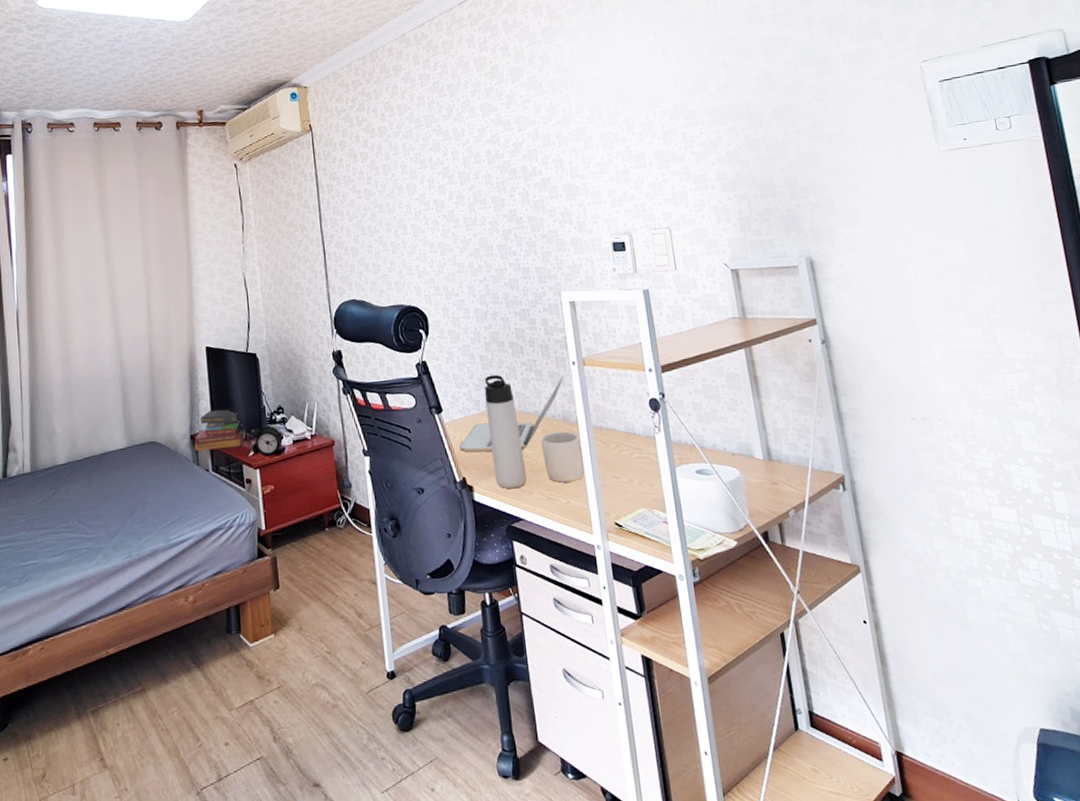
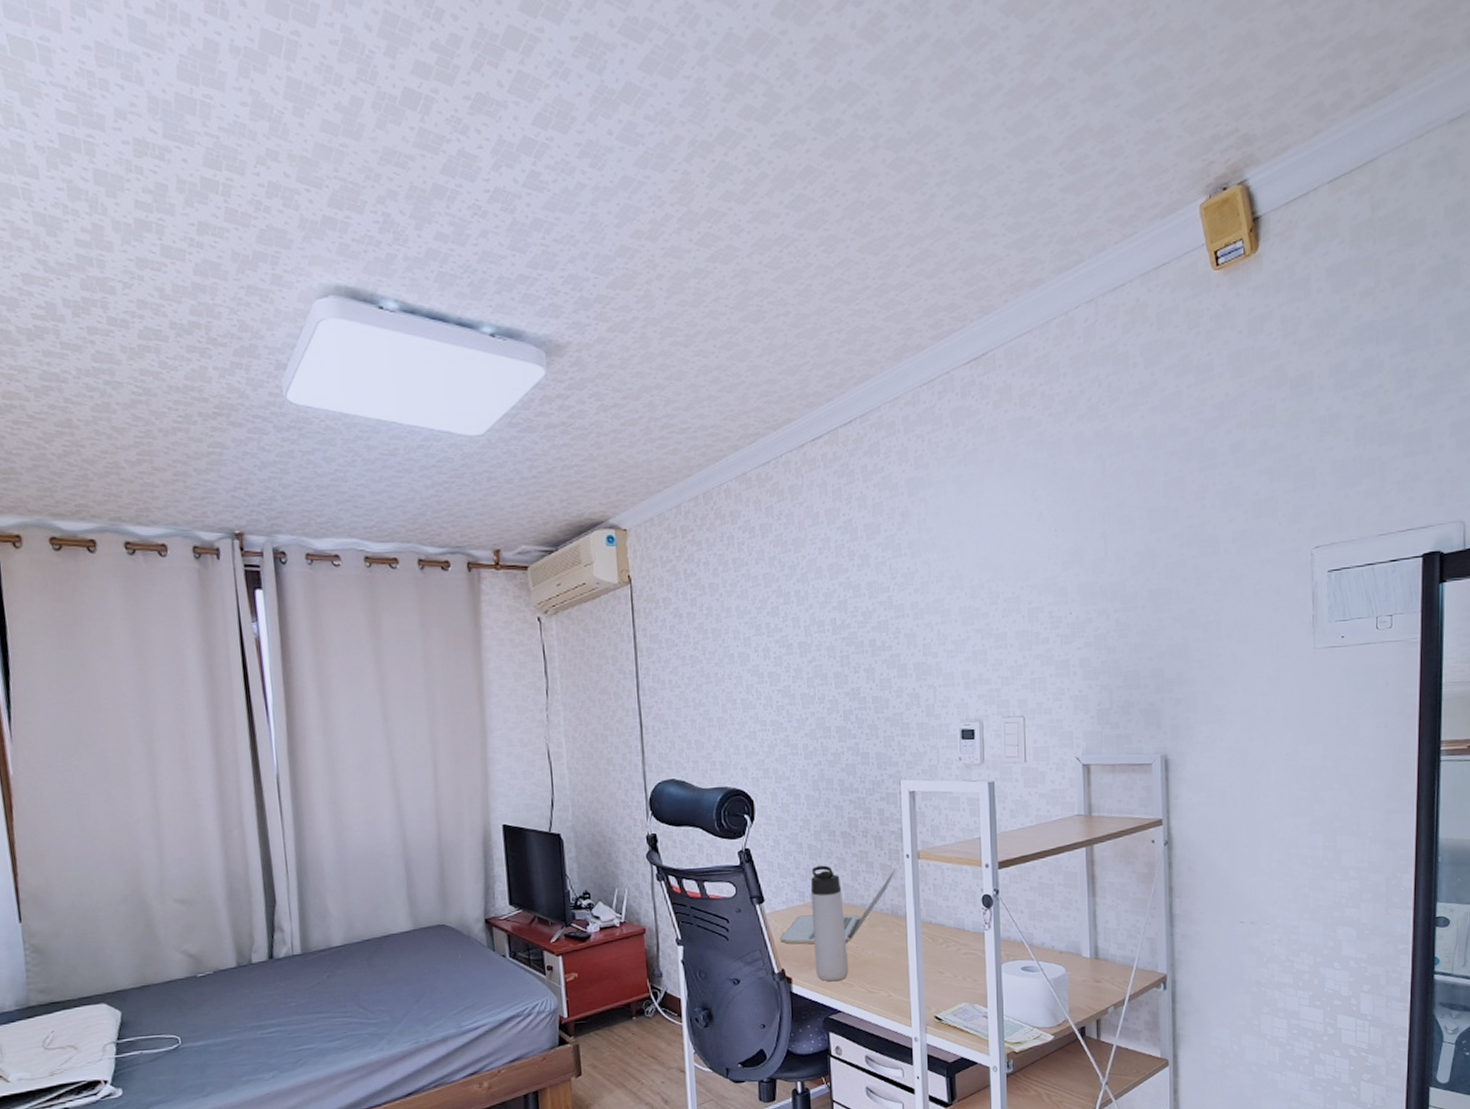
books: present [194,409,246,452] -> none [489,892,548,936]
alarm clock: present [251,426,283,456] -> none [553,911,589,943]
mug: present [540,431,584,483] -> none [865,925,908,976]

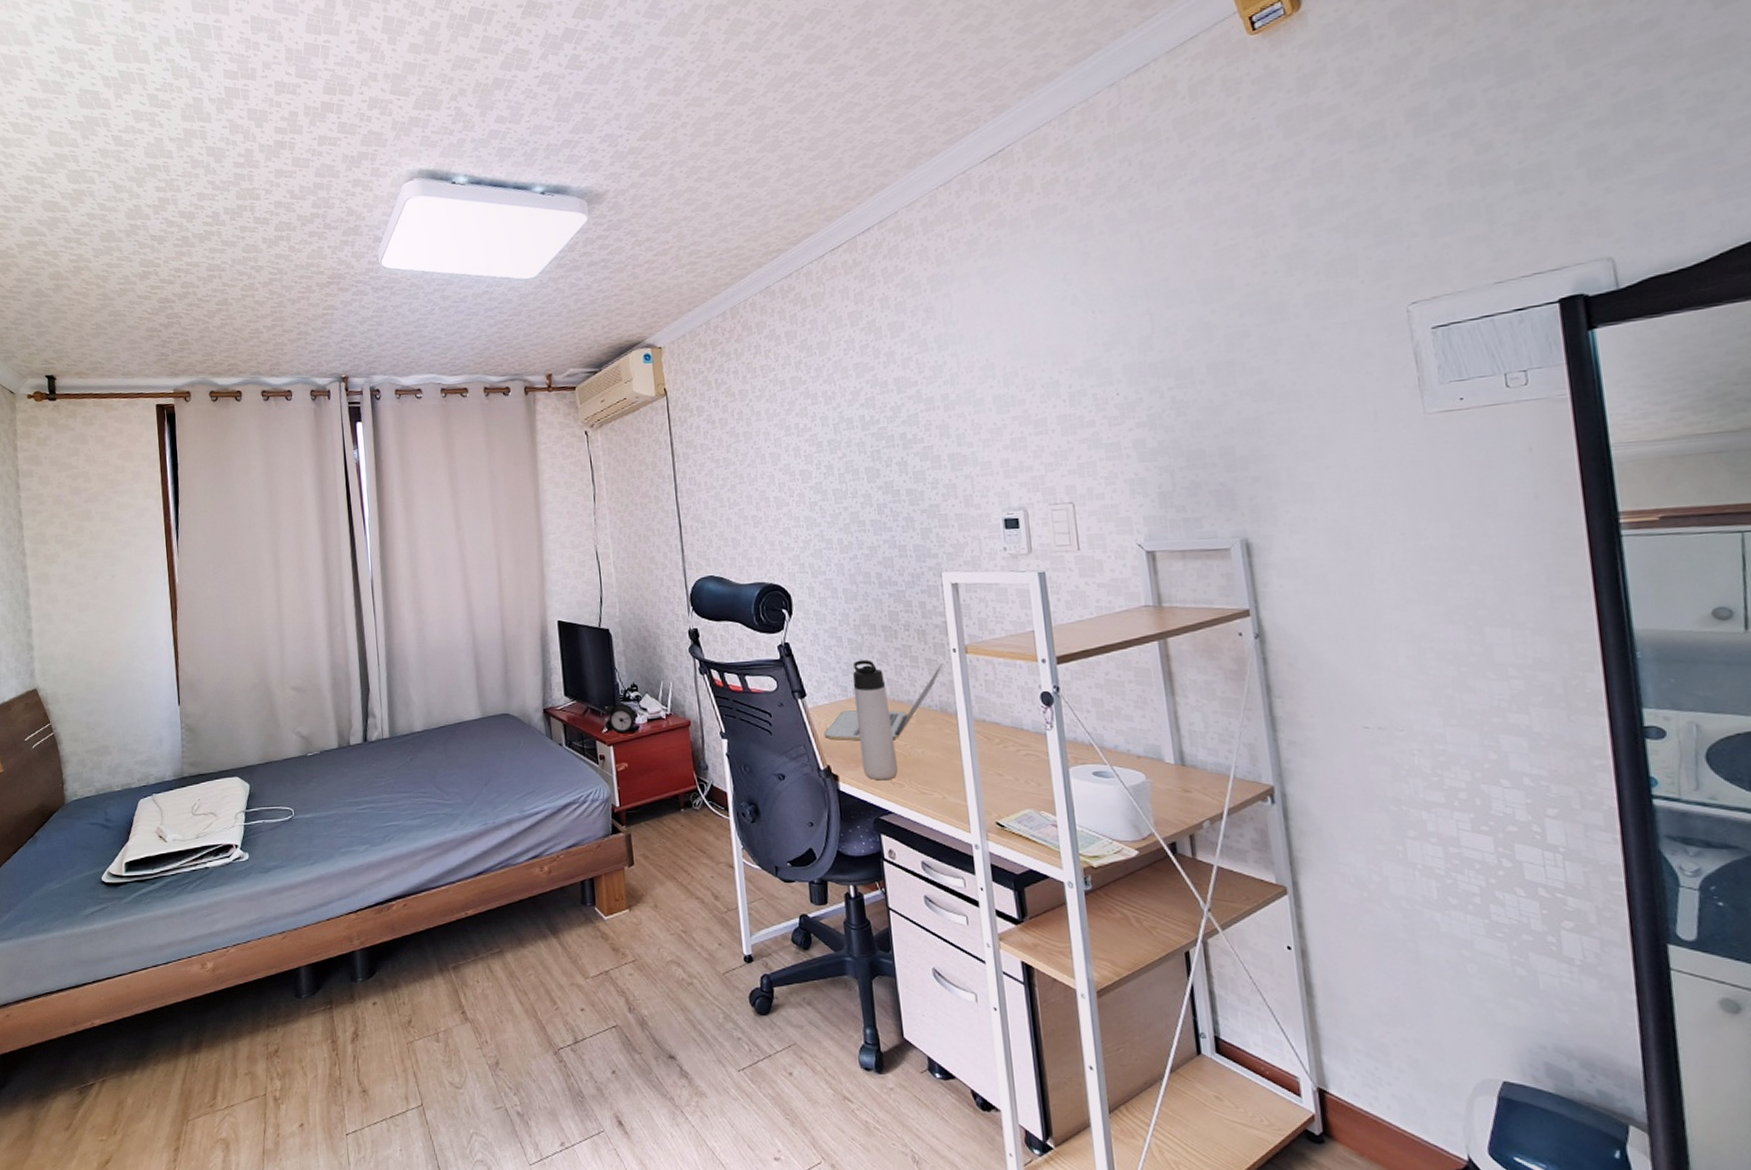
alarm clock: none [553,911,589,943] -> present [604,703,637,734]

